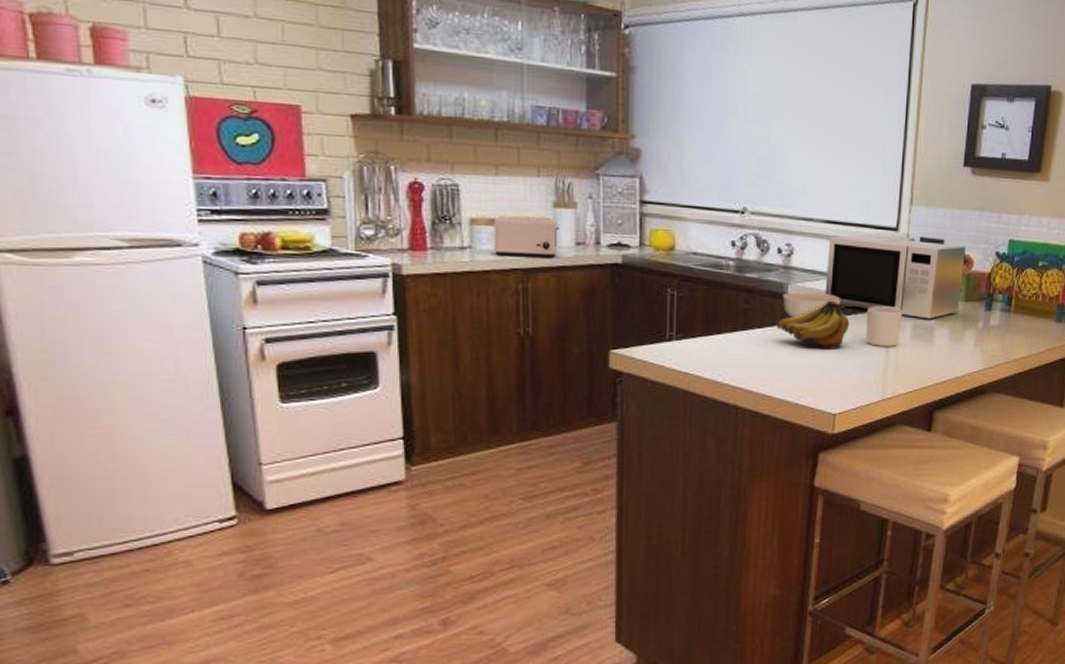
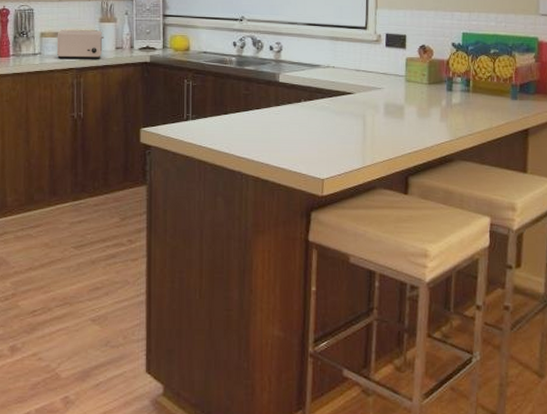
fruit: present [775,300,850,349] -> none [270,86,332,125]
bowl: present [782,291,840,318] -> none [275,79,322,100]
microwave: present [825,234,966,320] -> none [309,33,426,100]
mug: present [866,306,903,347] -> none [345,90,376,123]

